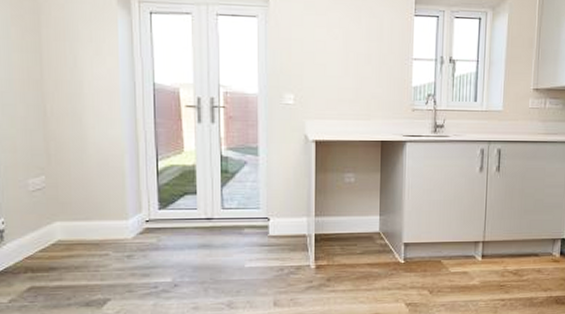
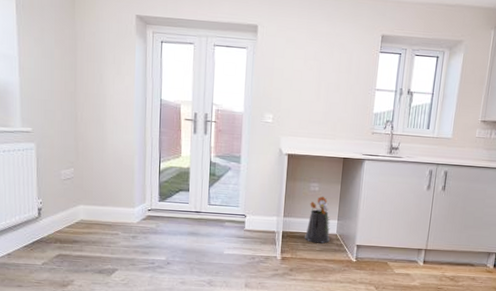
watering can: none [342,188,372,245] -> present [305,196,331,244]

